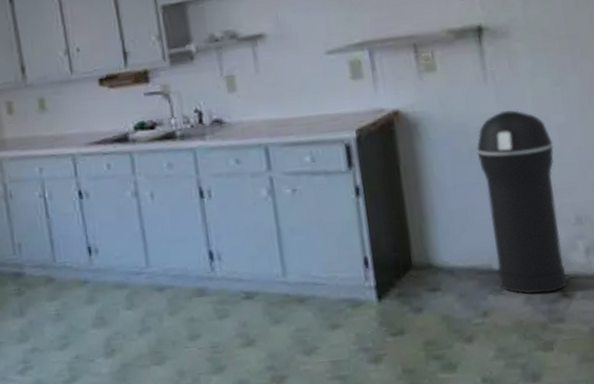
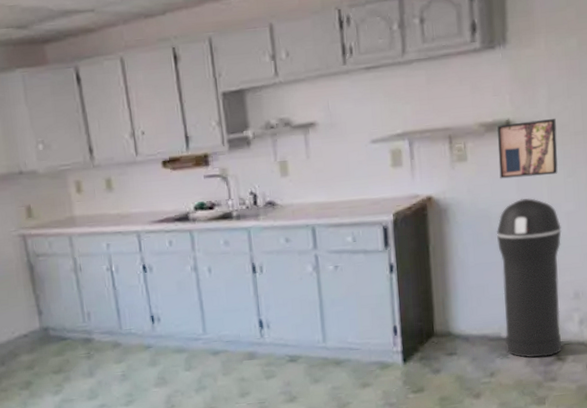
wall art: none [468,22,543,90] -> present [497,118,558,179]

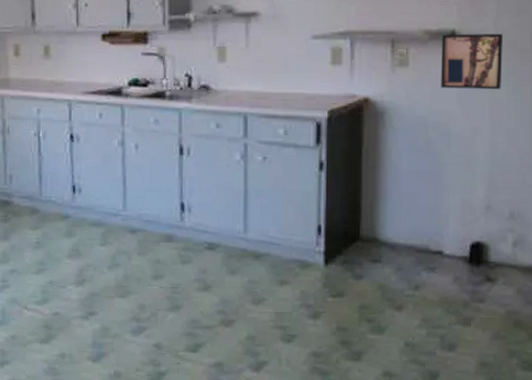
trash can: present [496,198,562,358] -> none [432,110,501,276]

